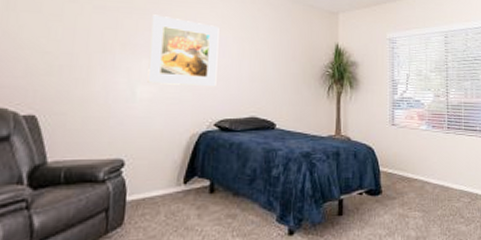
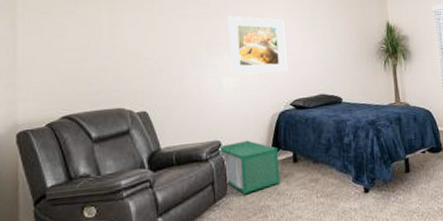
storage bin: none [122,162,194,227] -> present [219,140,281,195]

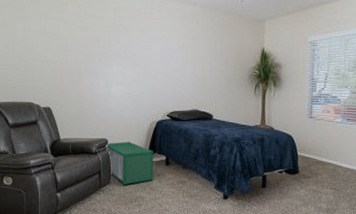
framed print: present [227,16,288,75] -> none [118,30,168,87]

